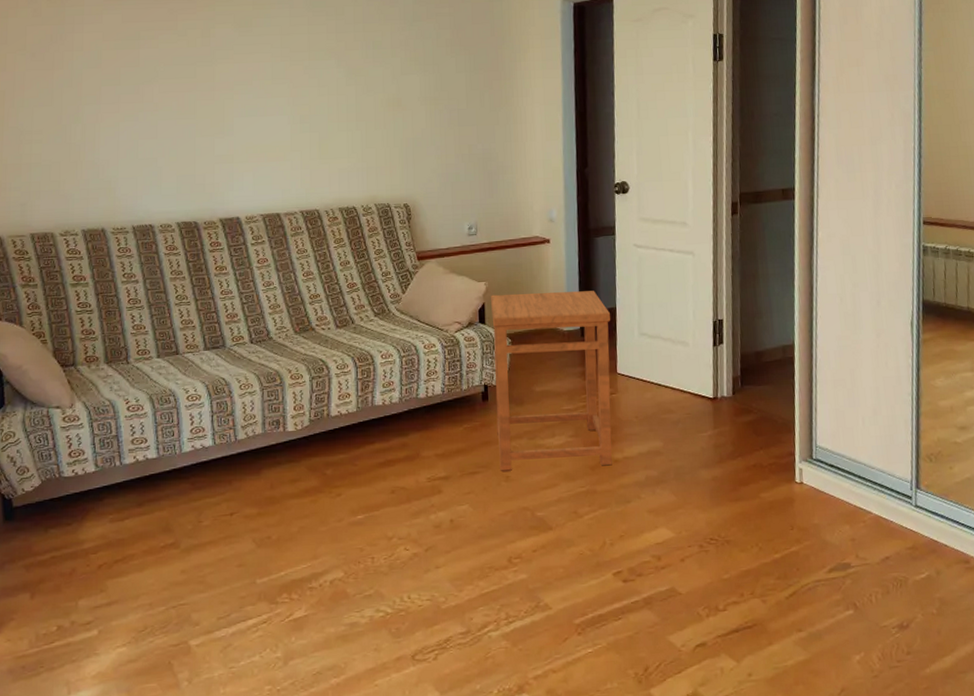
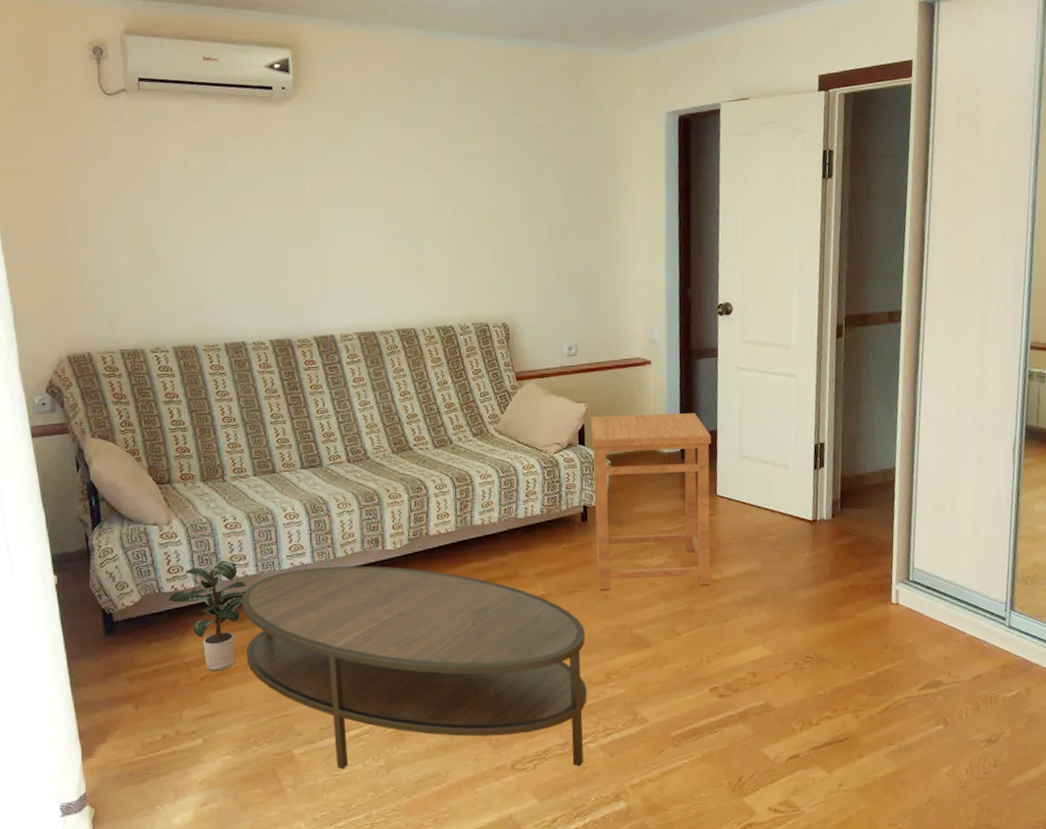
potted plant: none [68,443,147,559] -> present [168,560,247,672]
coffee table: none [142,448,489,660] -> present [242,565,587,768]

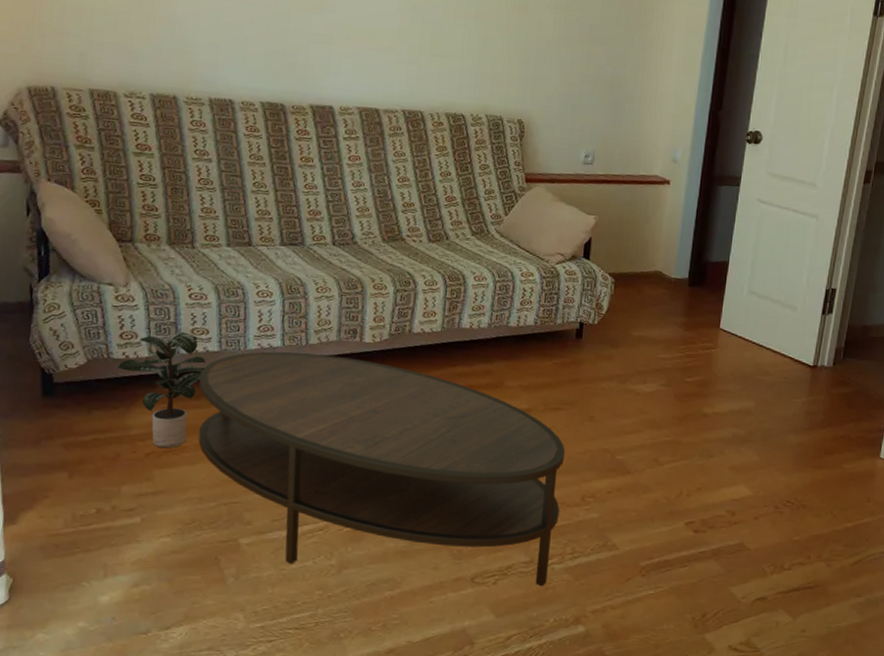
side table: present [591,413,712,590] -> none [585,230,723,419]

